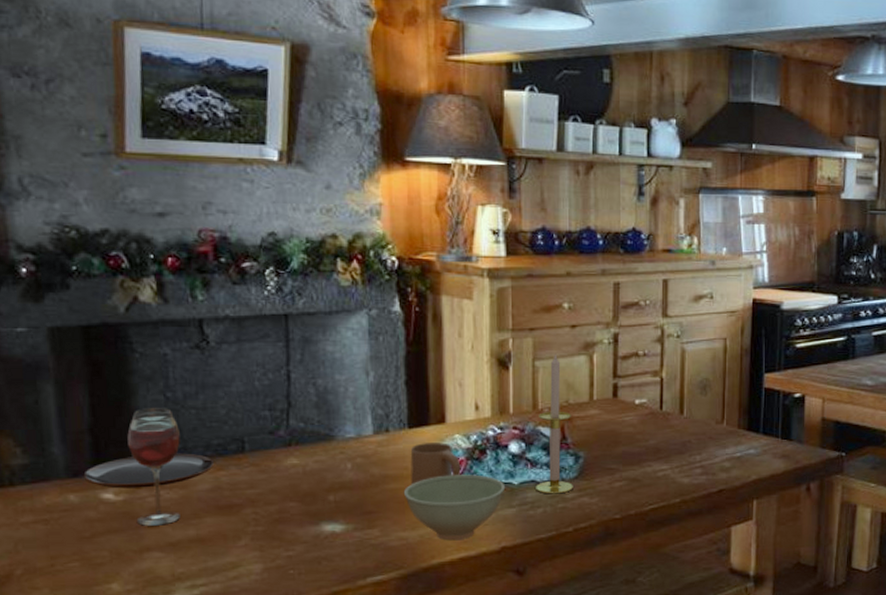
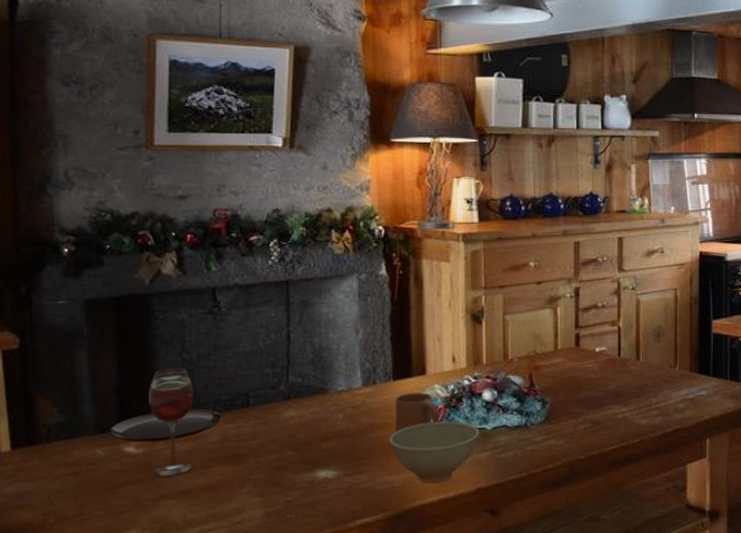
candle: present [536,353,573,494] -> none [507,308,541,438]

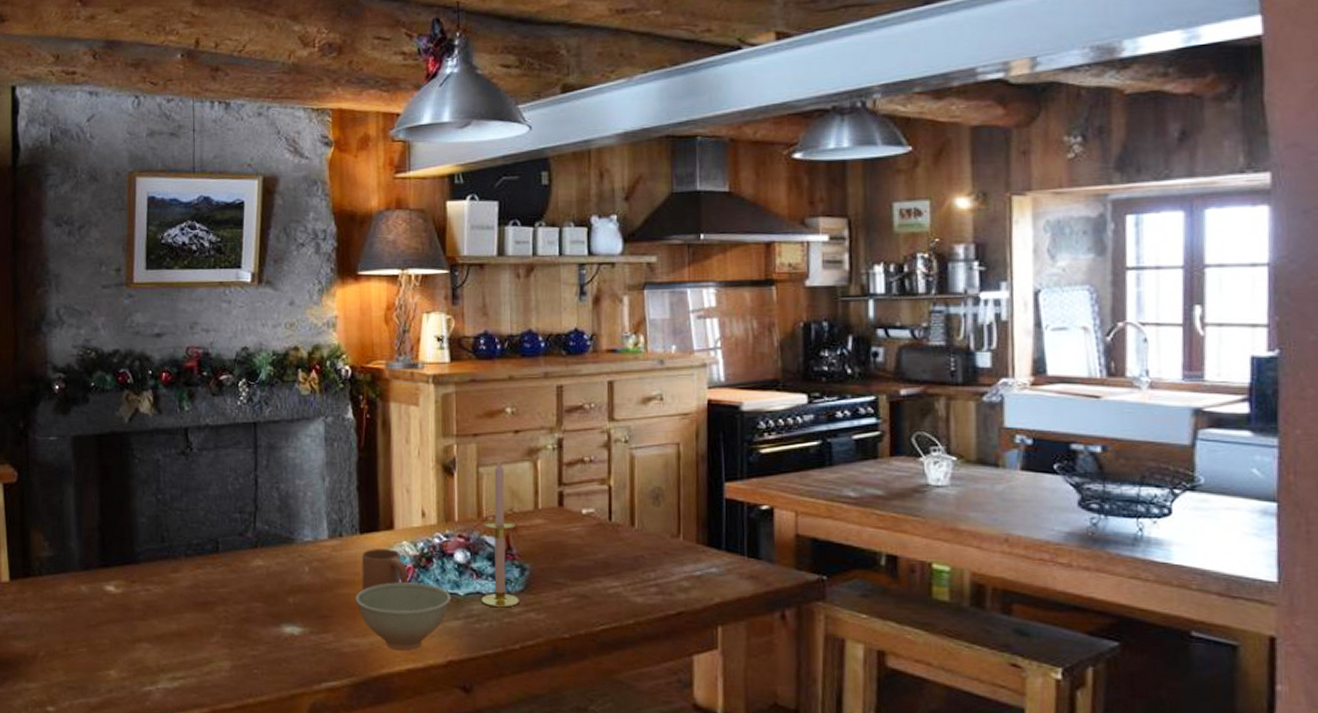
plate: present [109,408,222,443] -> none [93,551,193,582]
wineglass: present [148,367,194,476] -> none [127,508,167,618]
candle: none [507,308,541,438] -> present [481,459,519,608]

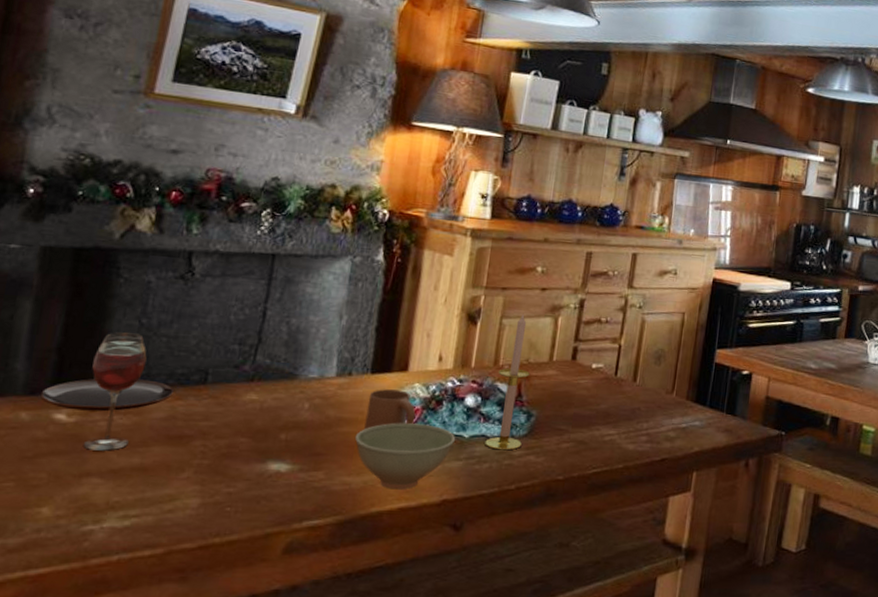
plate: none [93,551,193,582] -> present [40,379,173,412]
wineglass: none [127,508,167,618] -> present [84,332,147,451]

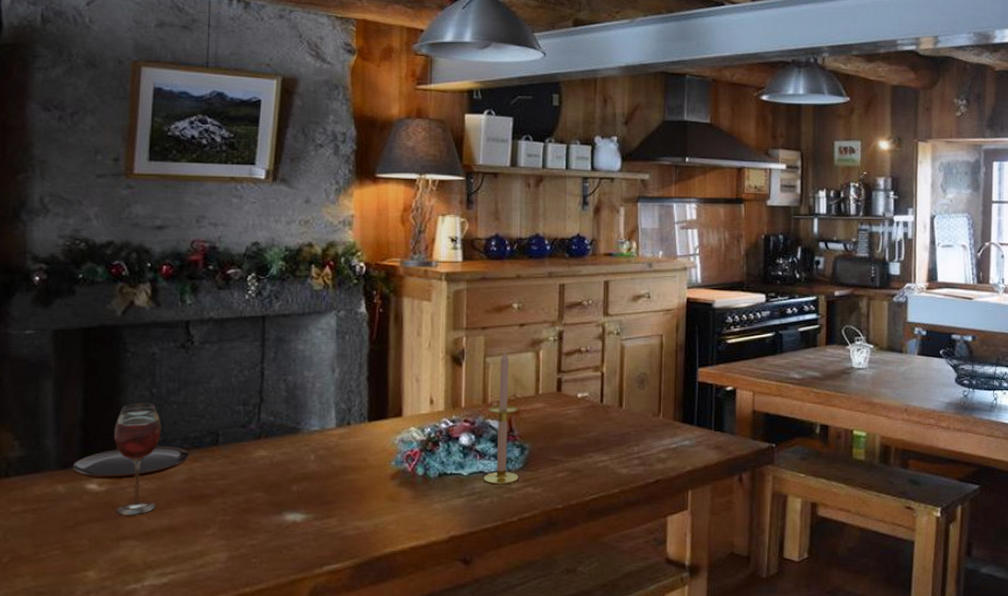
bowl: present [354,423,456,490] -> none [361,466,456,530]
cup: present [364,389,416,430] -> none [368,435,415,476]

